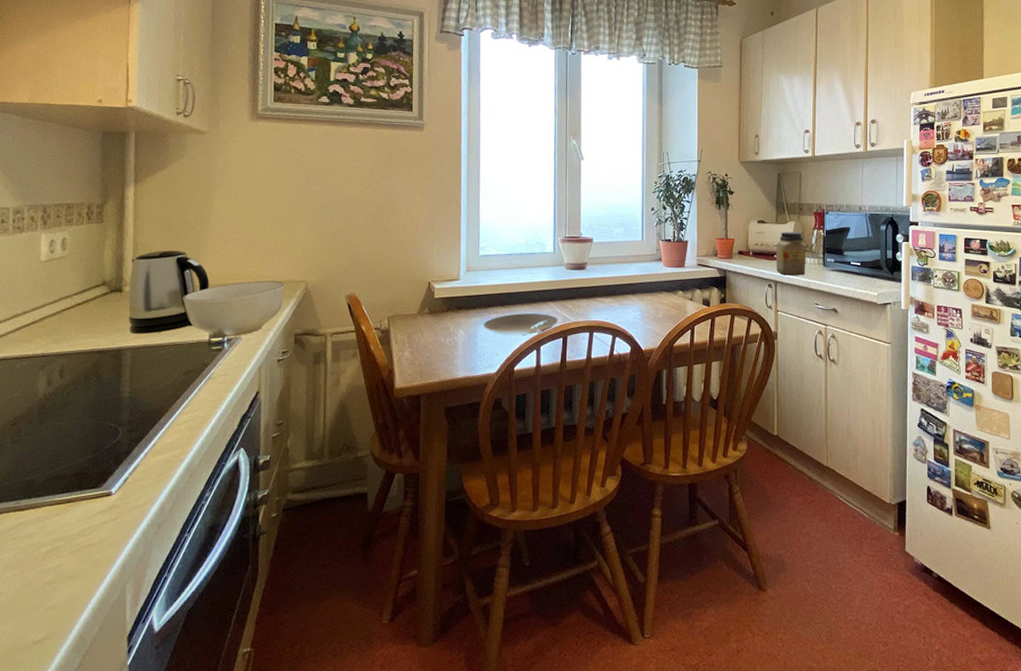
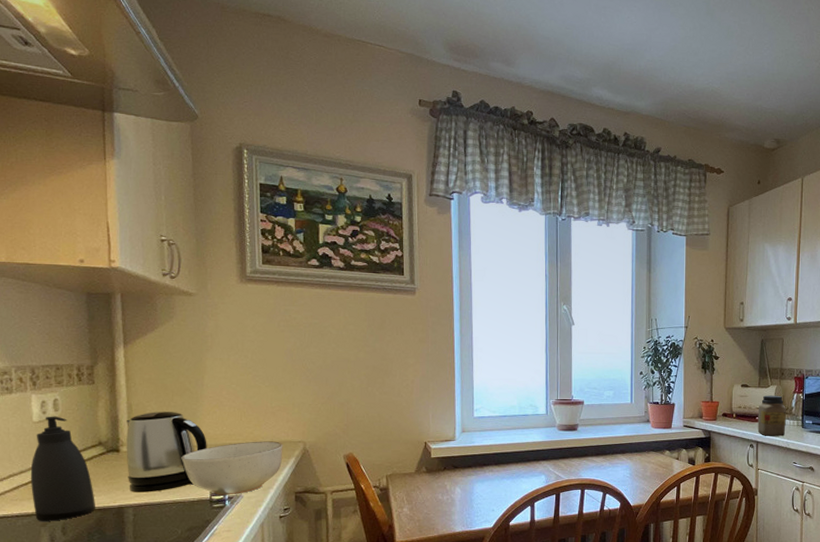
soap dispenser: none [33,255,95,364] -> present [30,416,96,521]
plate: present [484,313,558,336] -> none [480,472,551,493]

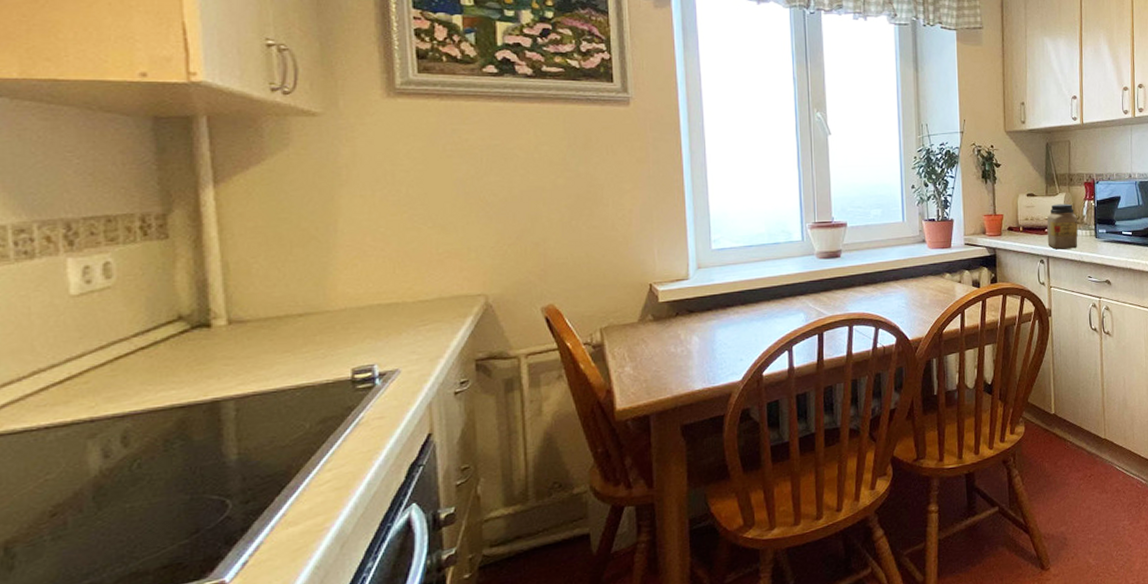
soap dispenser: present [30,416,96,521] -> none [67,285,176,432]
kettle: present [126,411,207,492] -> none [221,267,345,380]
bowl: present [181,441,283,495] -> none [307,296,456,373]

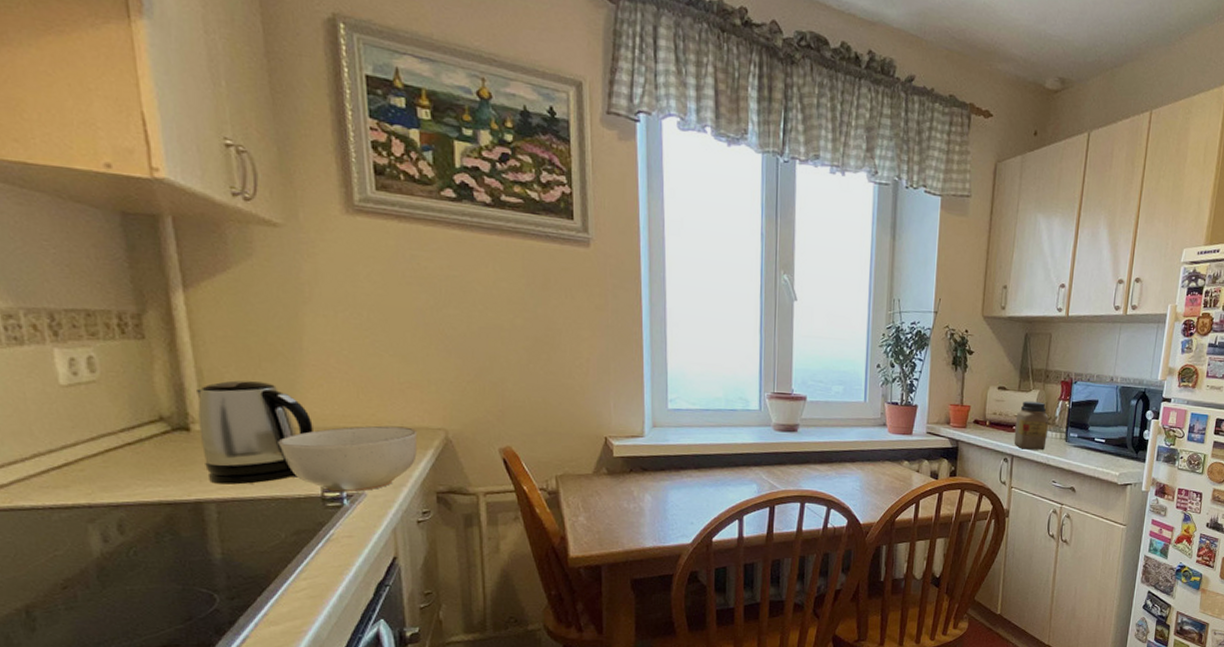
kettle: none [221,267,345,380] -> present [197,380,313,485]
bowl: none [307,296,456,373] -> present [278,425,418,493]

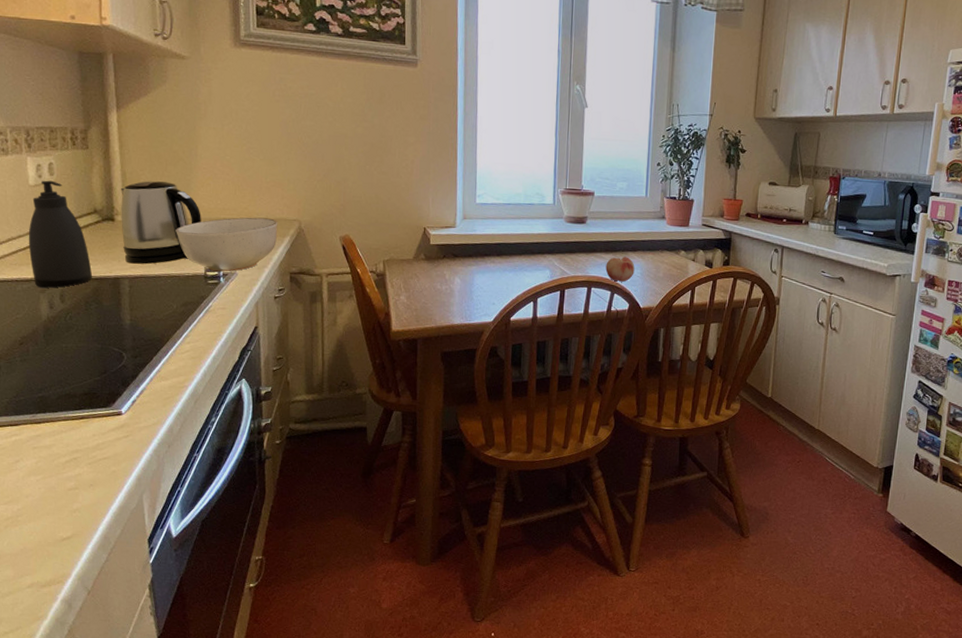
soap dispenser: none [63,378,164,517] -> present [28,180,93,288]
fruit: none [820,468,853,496] -> present [605,256,635,282]
jar: present [1013,401,1049,451] -> none [784,195,818,242]

